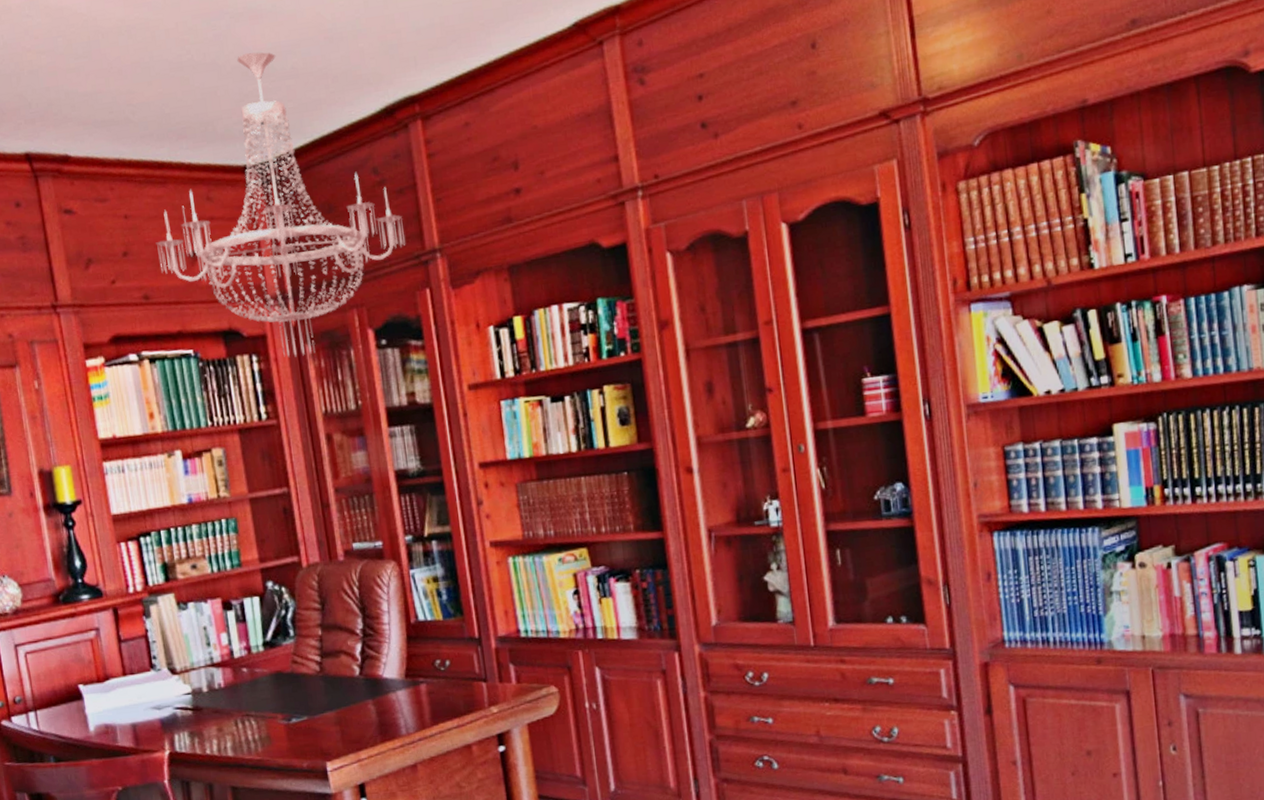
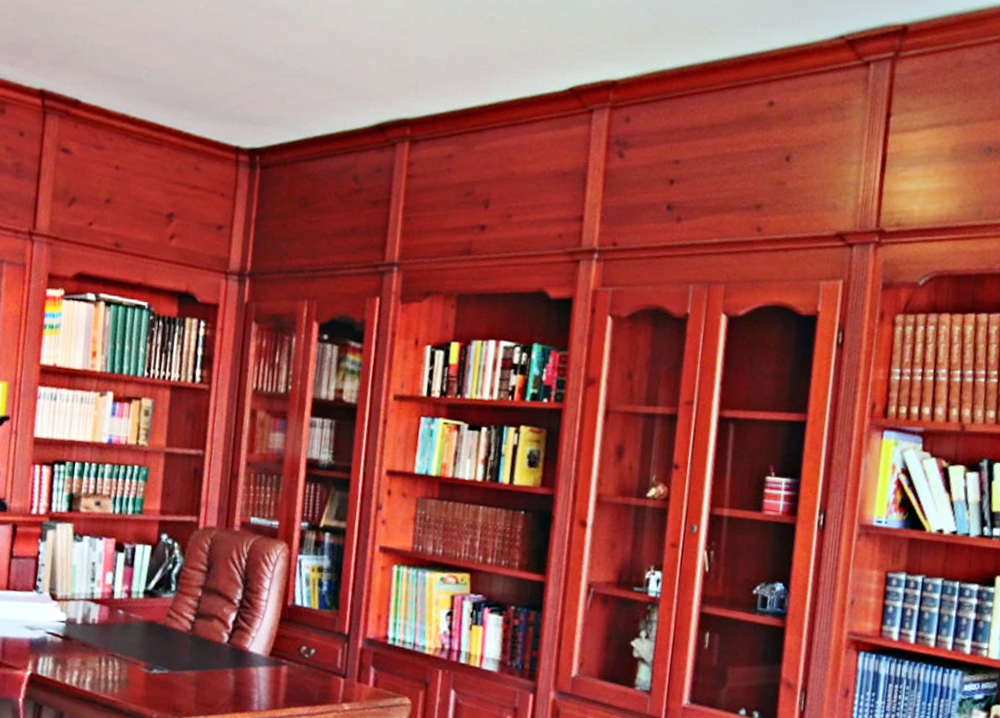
chandelier: present [156,52,406,358] -> none [137,45,371,332]

